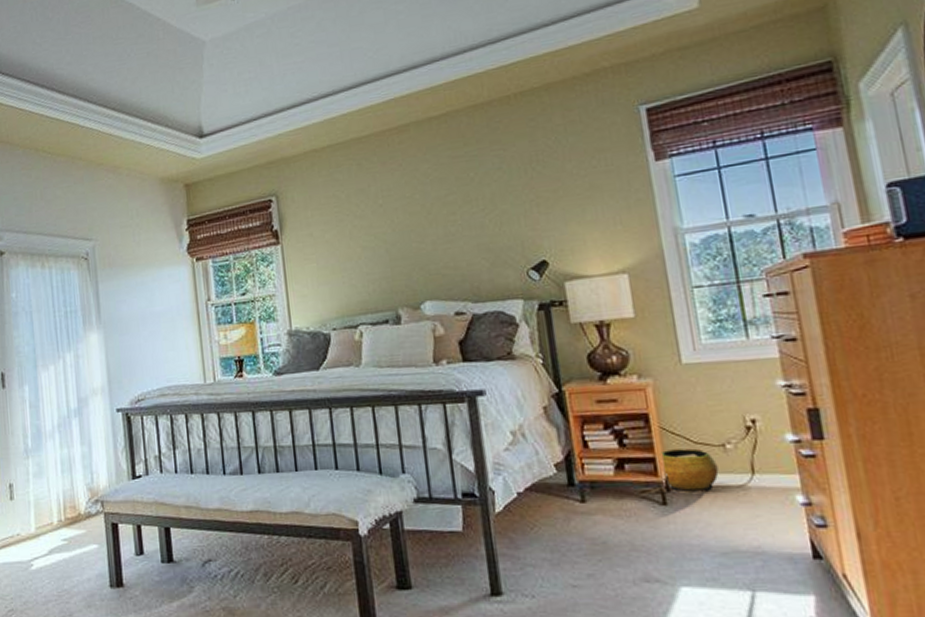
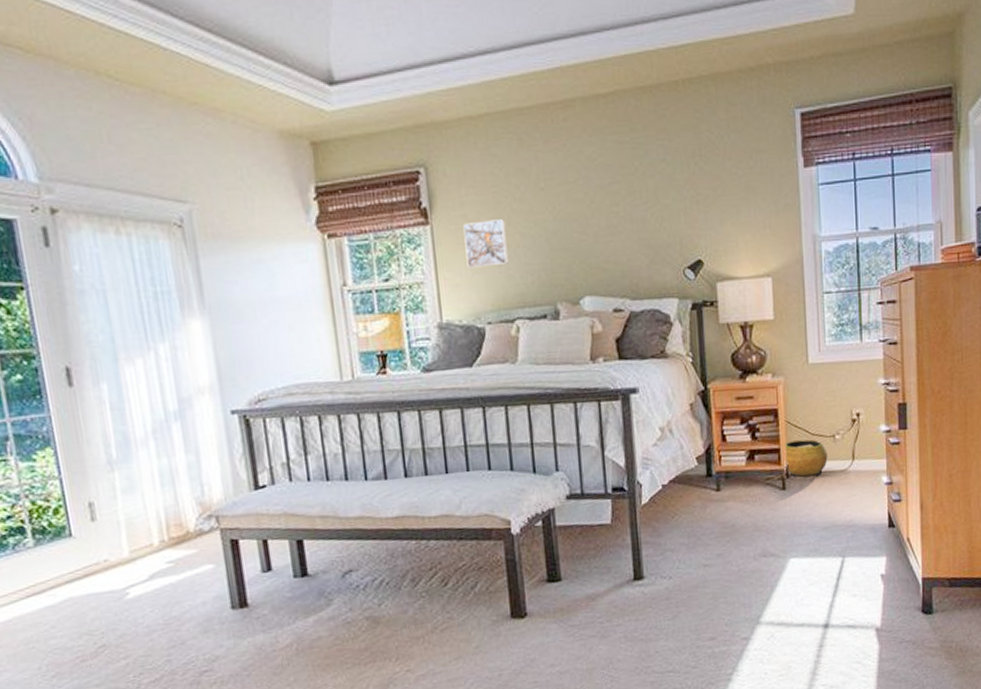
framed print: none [309,235,351,280] -> present [463,219,508,268]

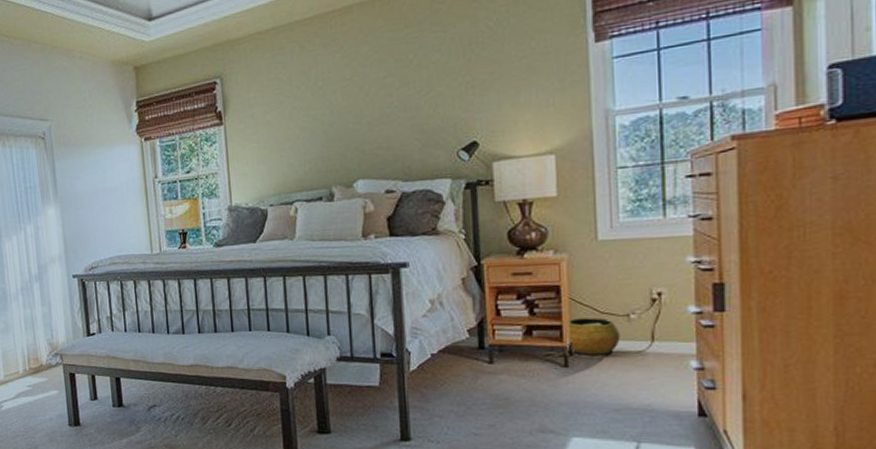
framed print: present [463,219,508,268] -> none [251,116,289,159]

